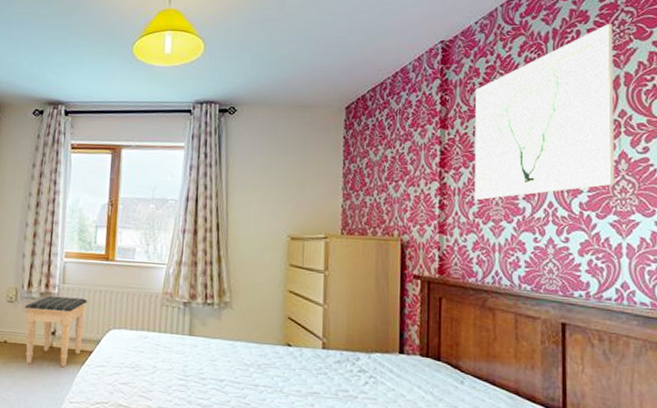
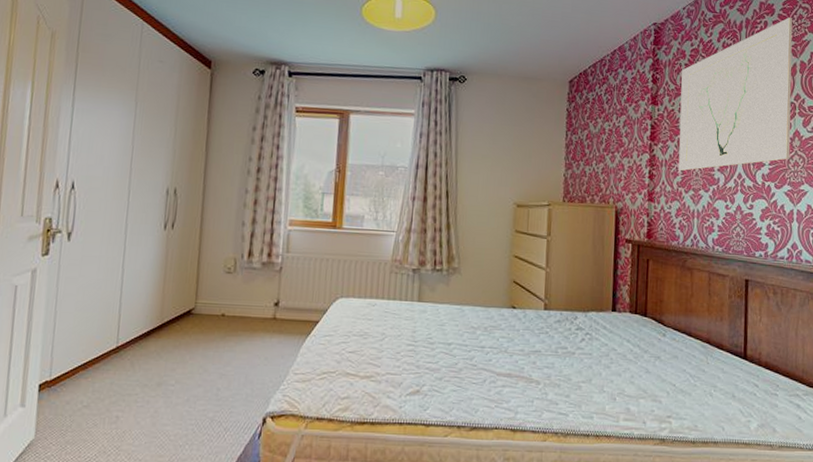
footstool: present [25,295,87,368] -> none [245,265,313,339]

